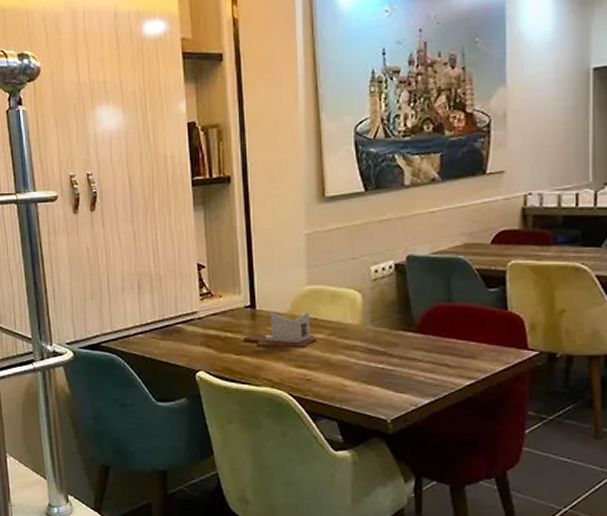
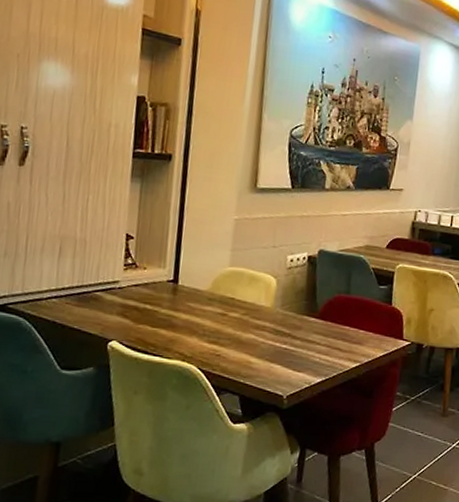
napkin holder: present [243,312,318,348] -> none [161,288,232,325]

